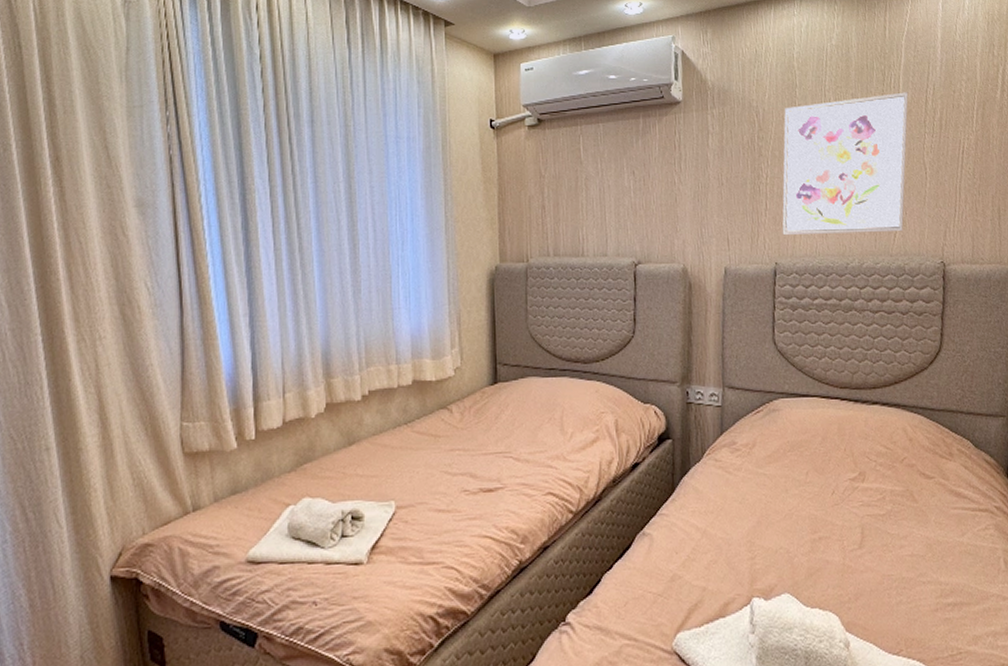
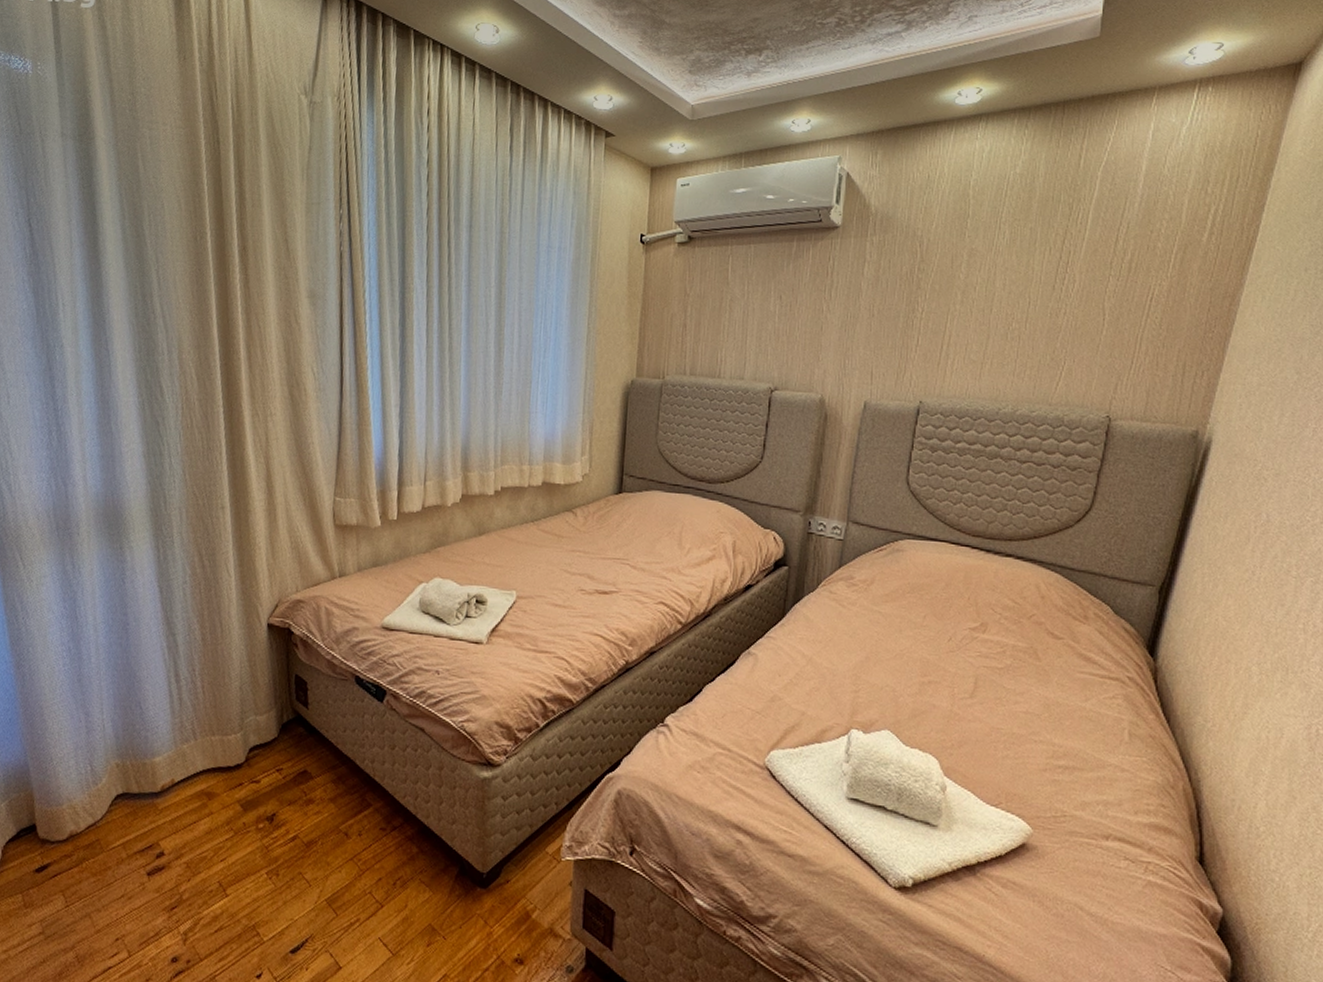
wall art: present [782,92,909,236] -> none [931,229,1097,380]

